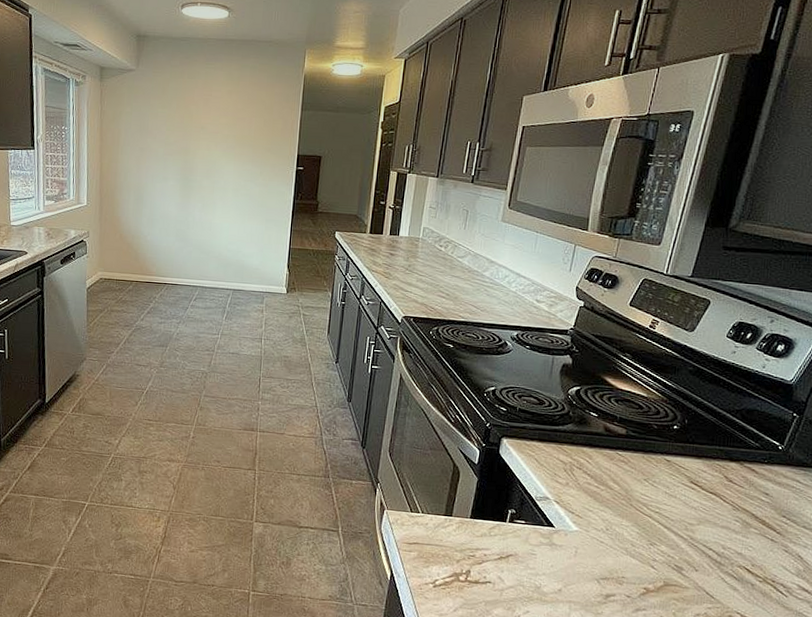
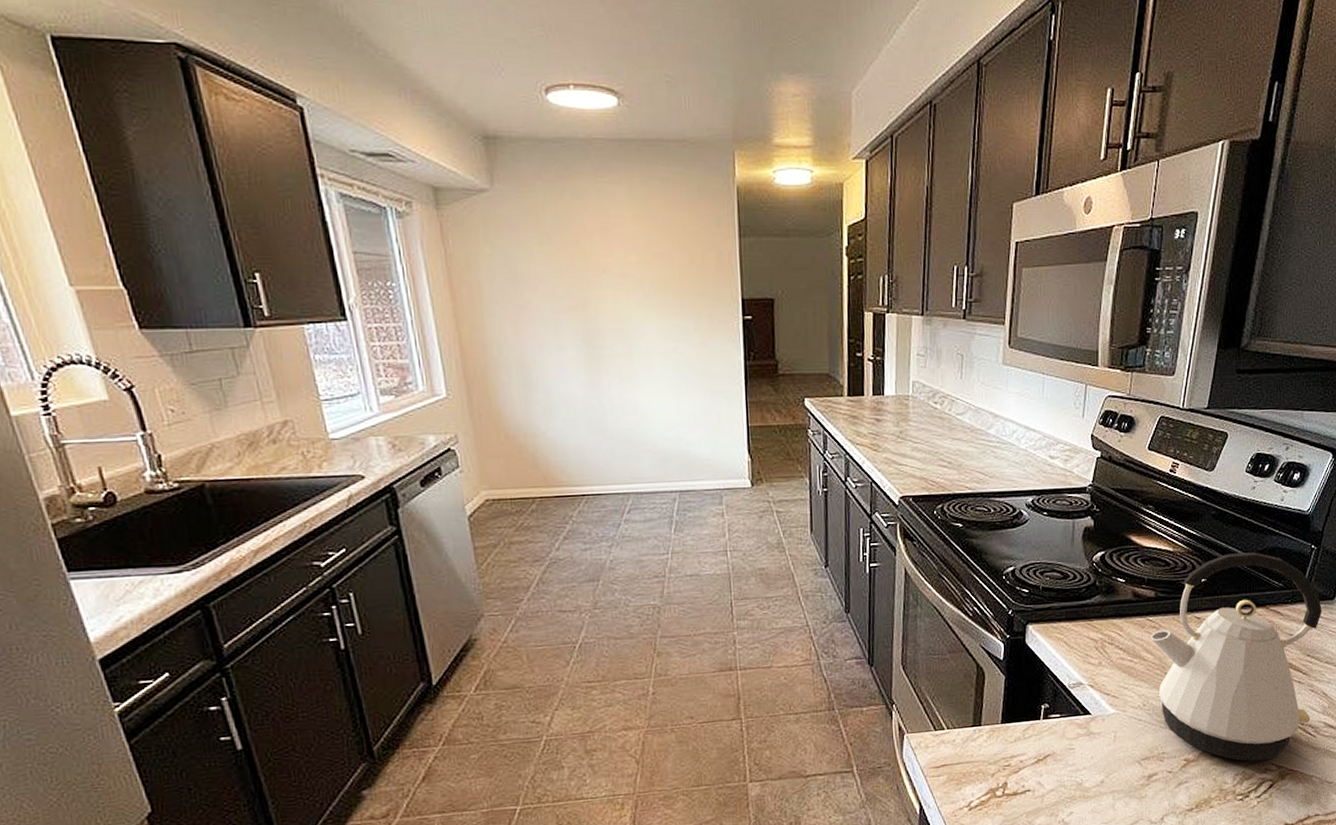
kettle: none [617,407,802,608] -> present [1149,552,1322,762]

